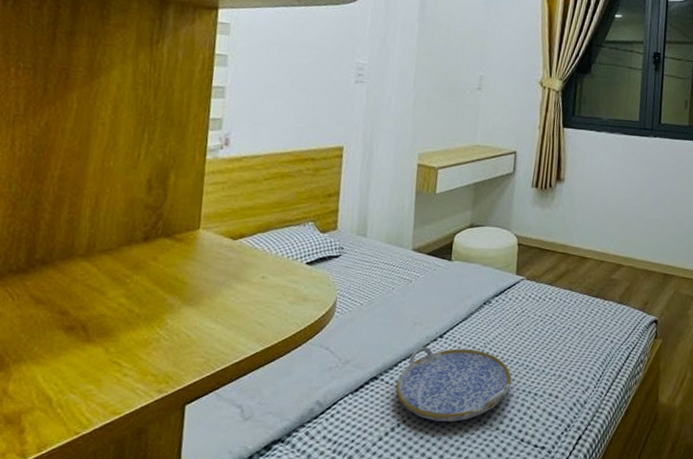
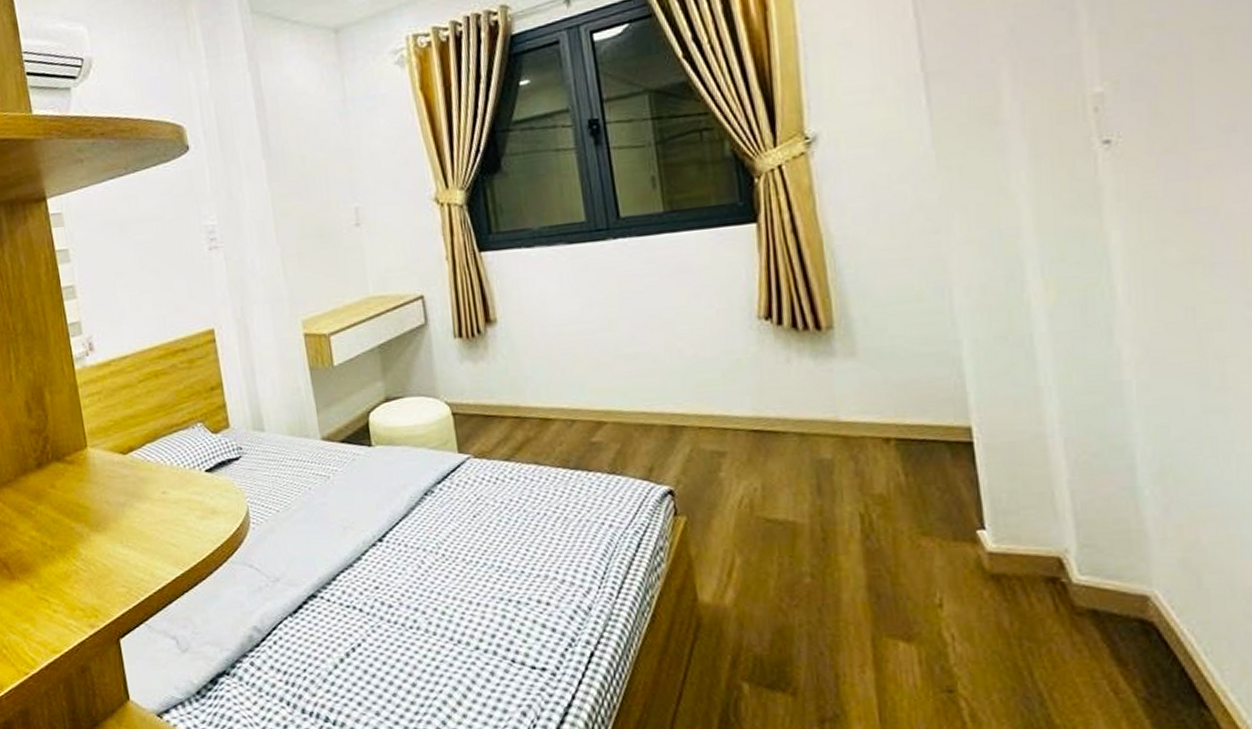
serving tray: present [396,347,512,422] -> none [339,553,483,643]

